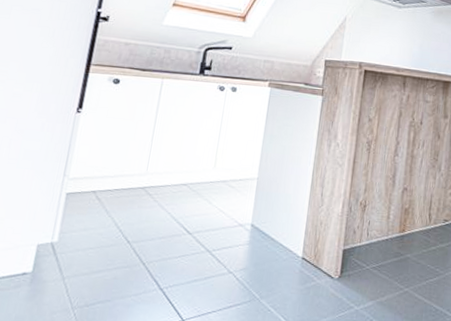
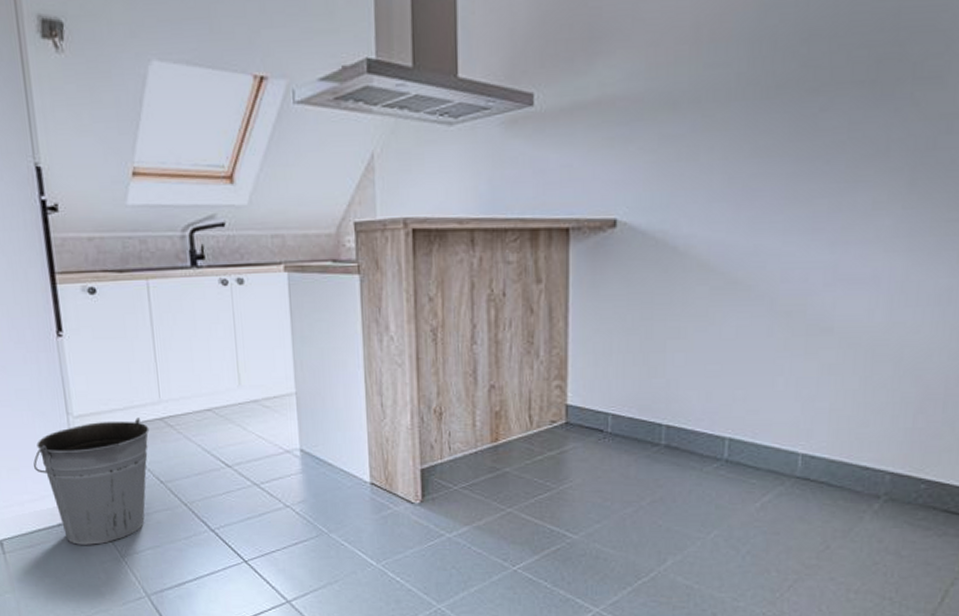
bucket: none [18,185,131,295] -> present [33,417,150,545]

